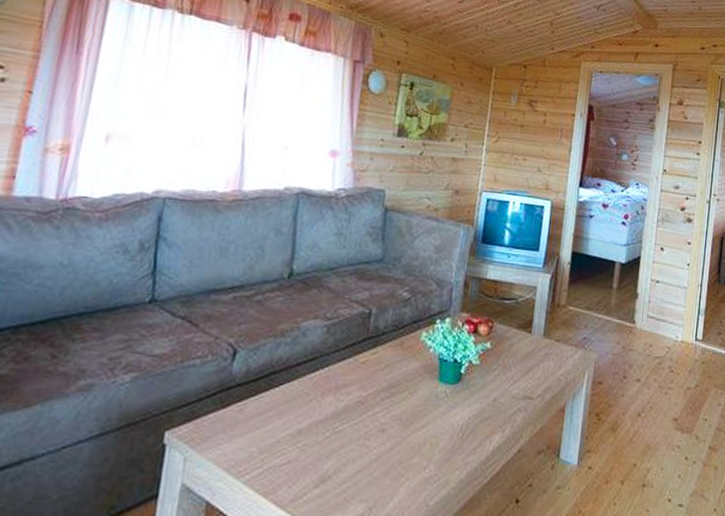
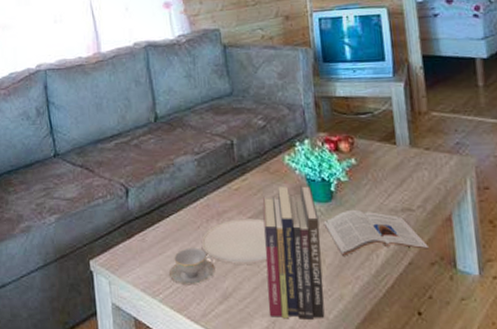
teacup: none [263,423,320,465] -> present [169,247,215,284]
plate: none [309,394,387,445] -> present [201,218,267,264]
books: none [367,364,443,506] -> present [262,186,325,319]
magazine: none [446,393,540,441] -> present [323,209,430,256]

